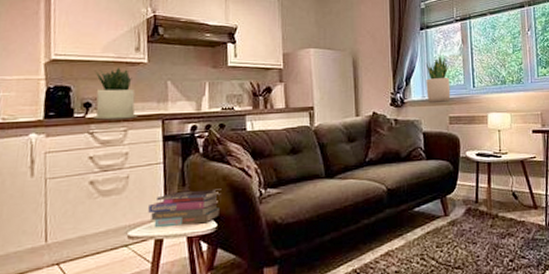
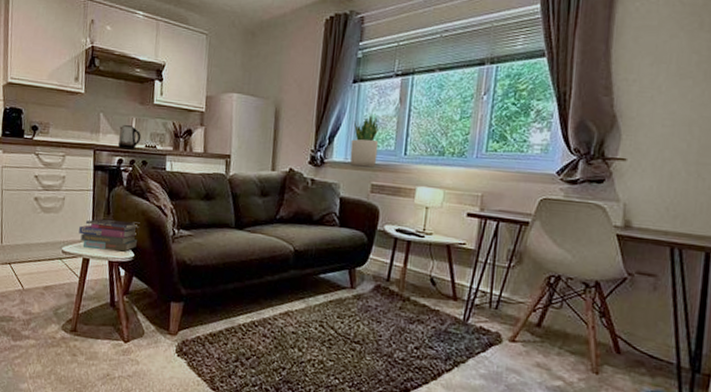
planter: present [92,67,138,121] -> none [38,95,75,146]
kettle: none [189,90,217,115] -> present [117,125,142,150]

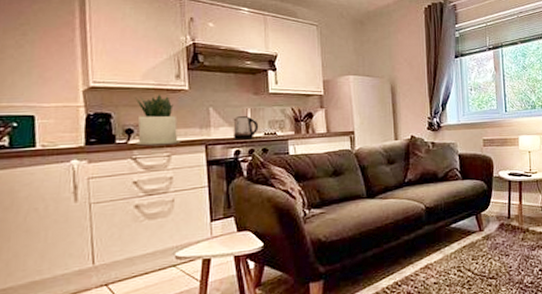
planter: none [38,95,75,146] -> present [134,94,181,147]
books: present [79,218,140,252] -> none [195,210,267,249]
planter: present [350,115,380,168] -> none [460,82,485,126]

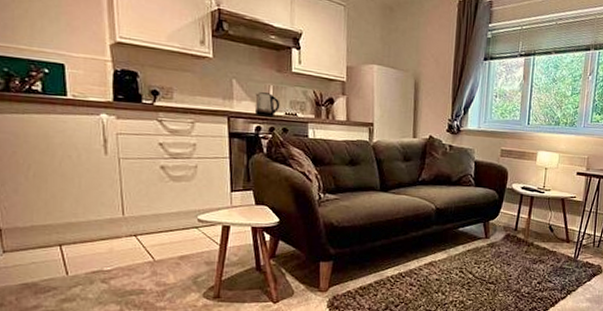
planter: present [134,94,181,147] -> none [160,58,205,113]

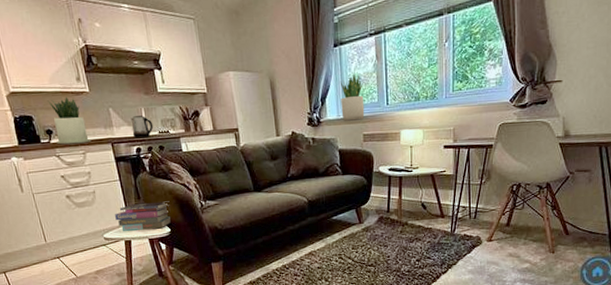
planter: none [160,58,205,113] -> present [48,97,92,146]
books: none [216,185,284,217] -> present [115,201,171,232]
planter: none [482,89,508,135] -> present [340,74,365,121]

